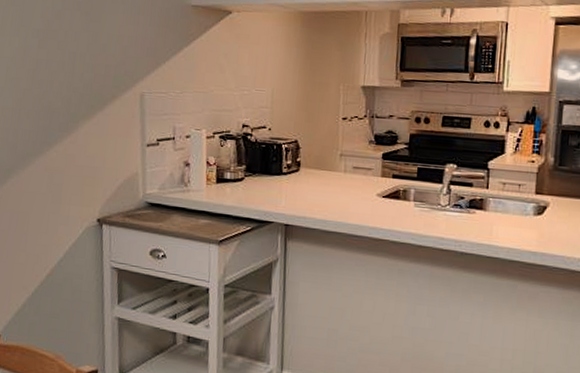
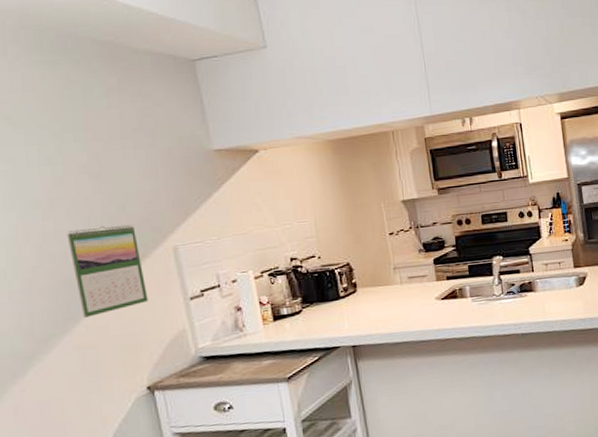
calendar: none [55,61,112,144] -> present [67,224,148,317]

